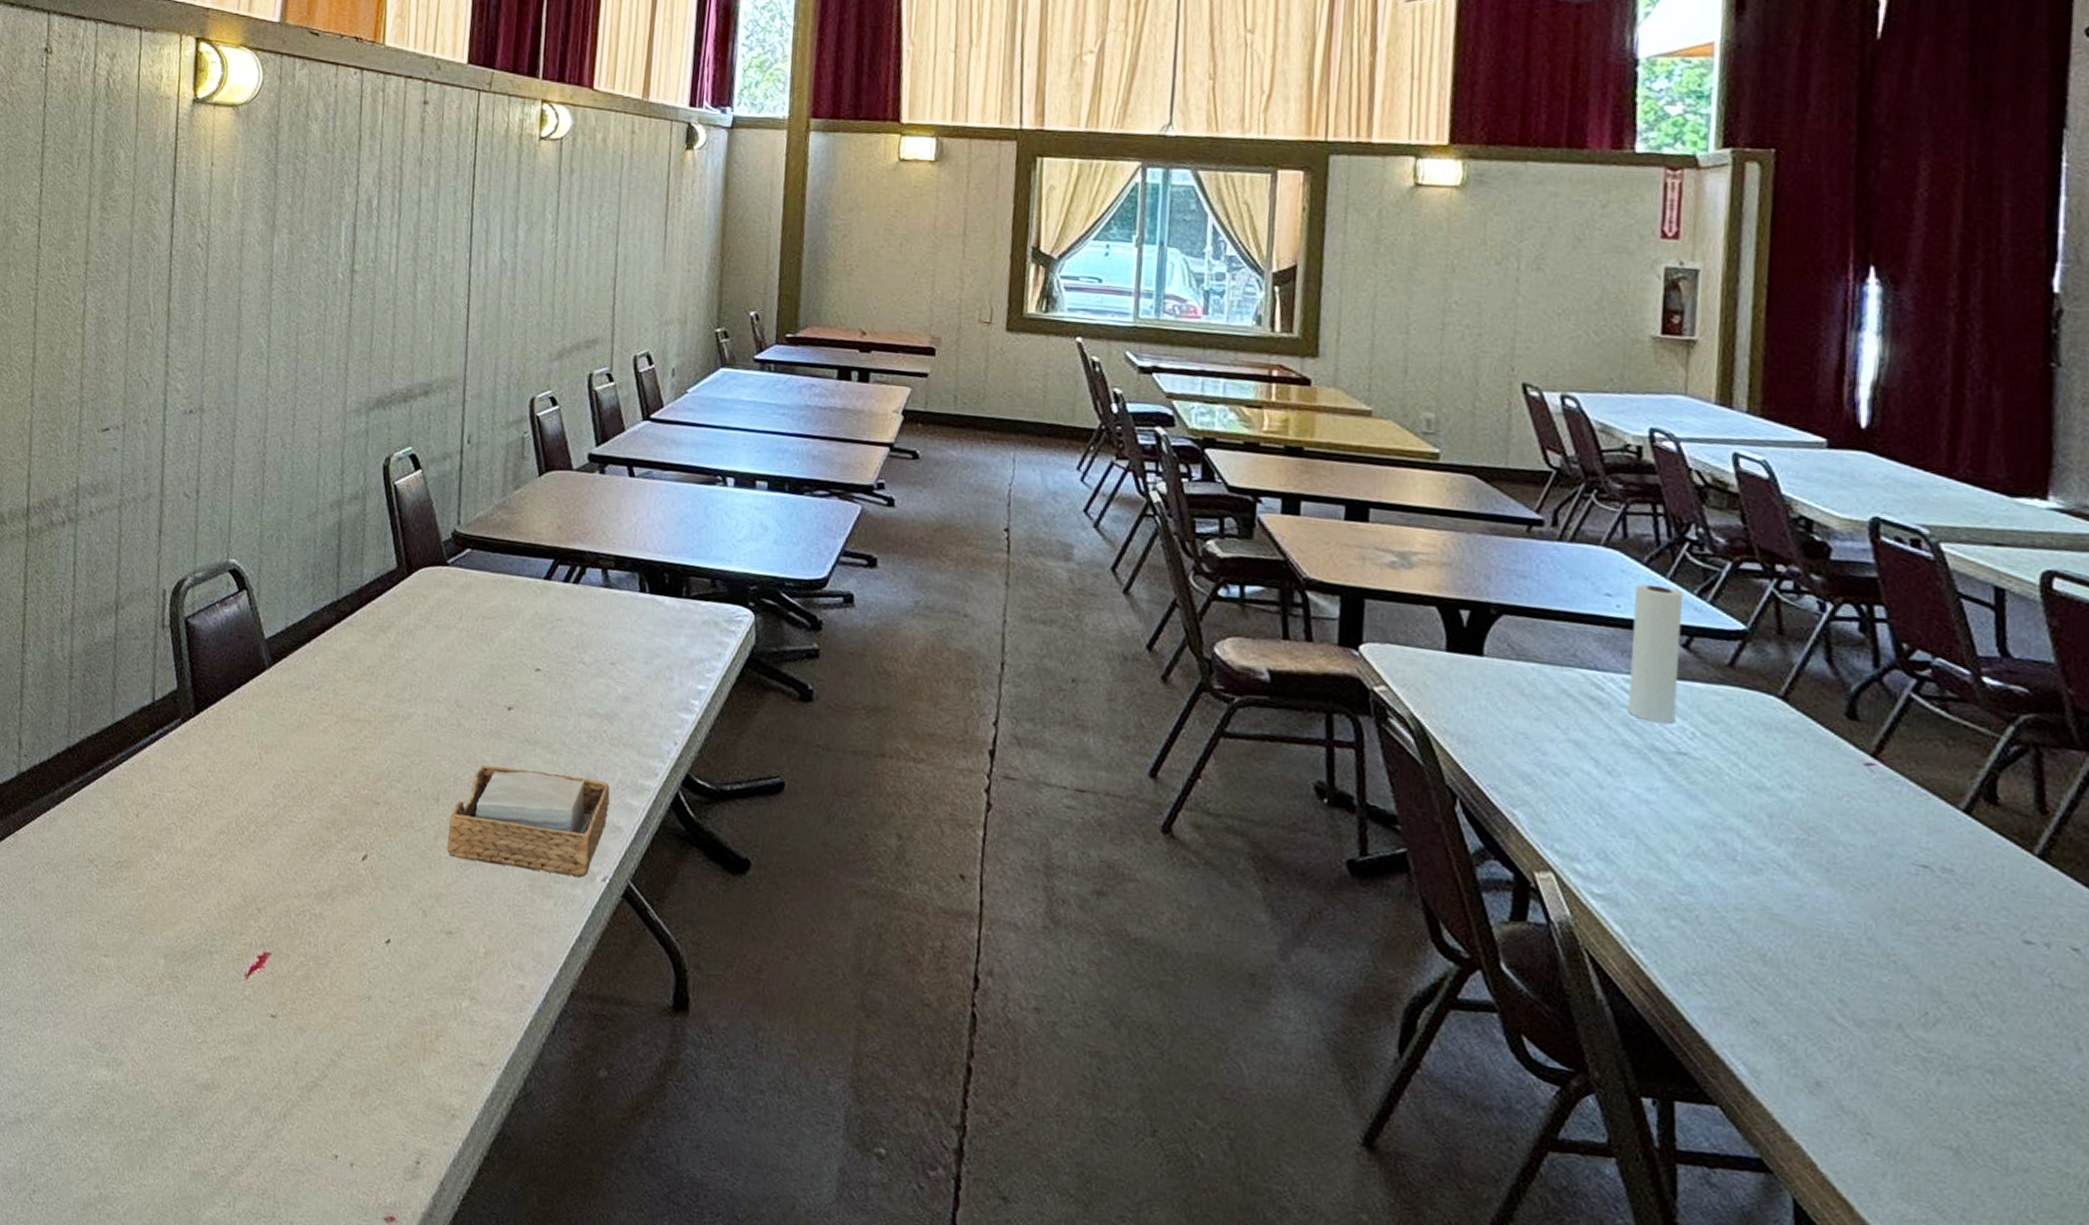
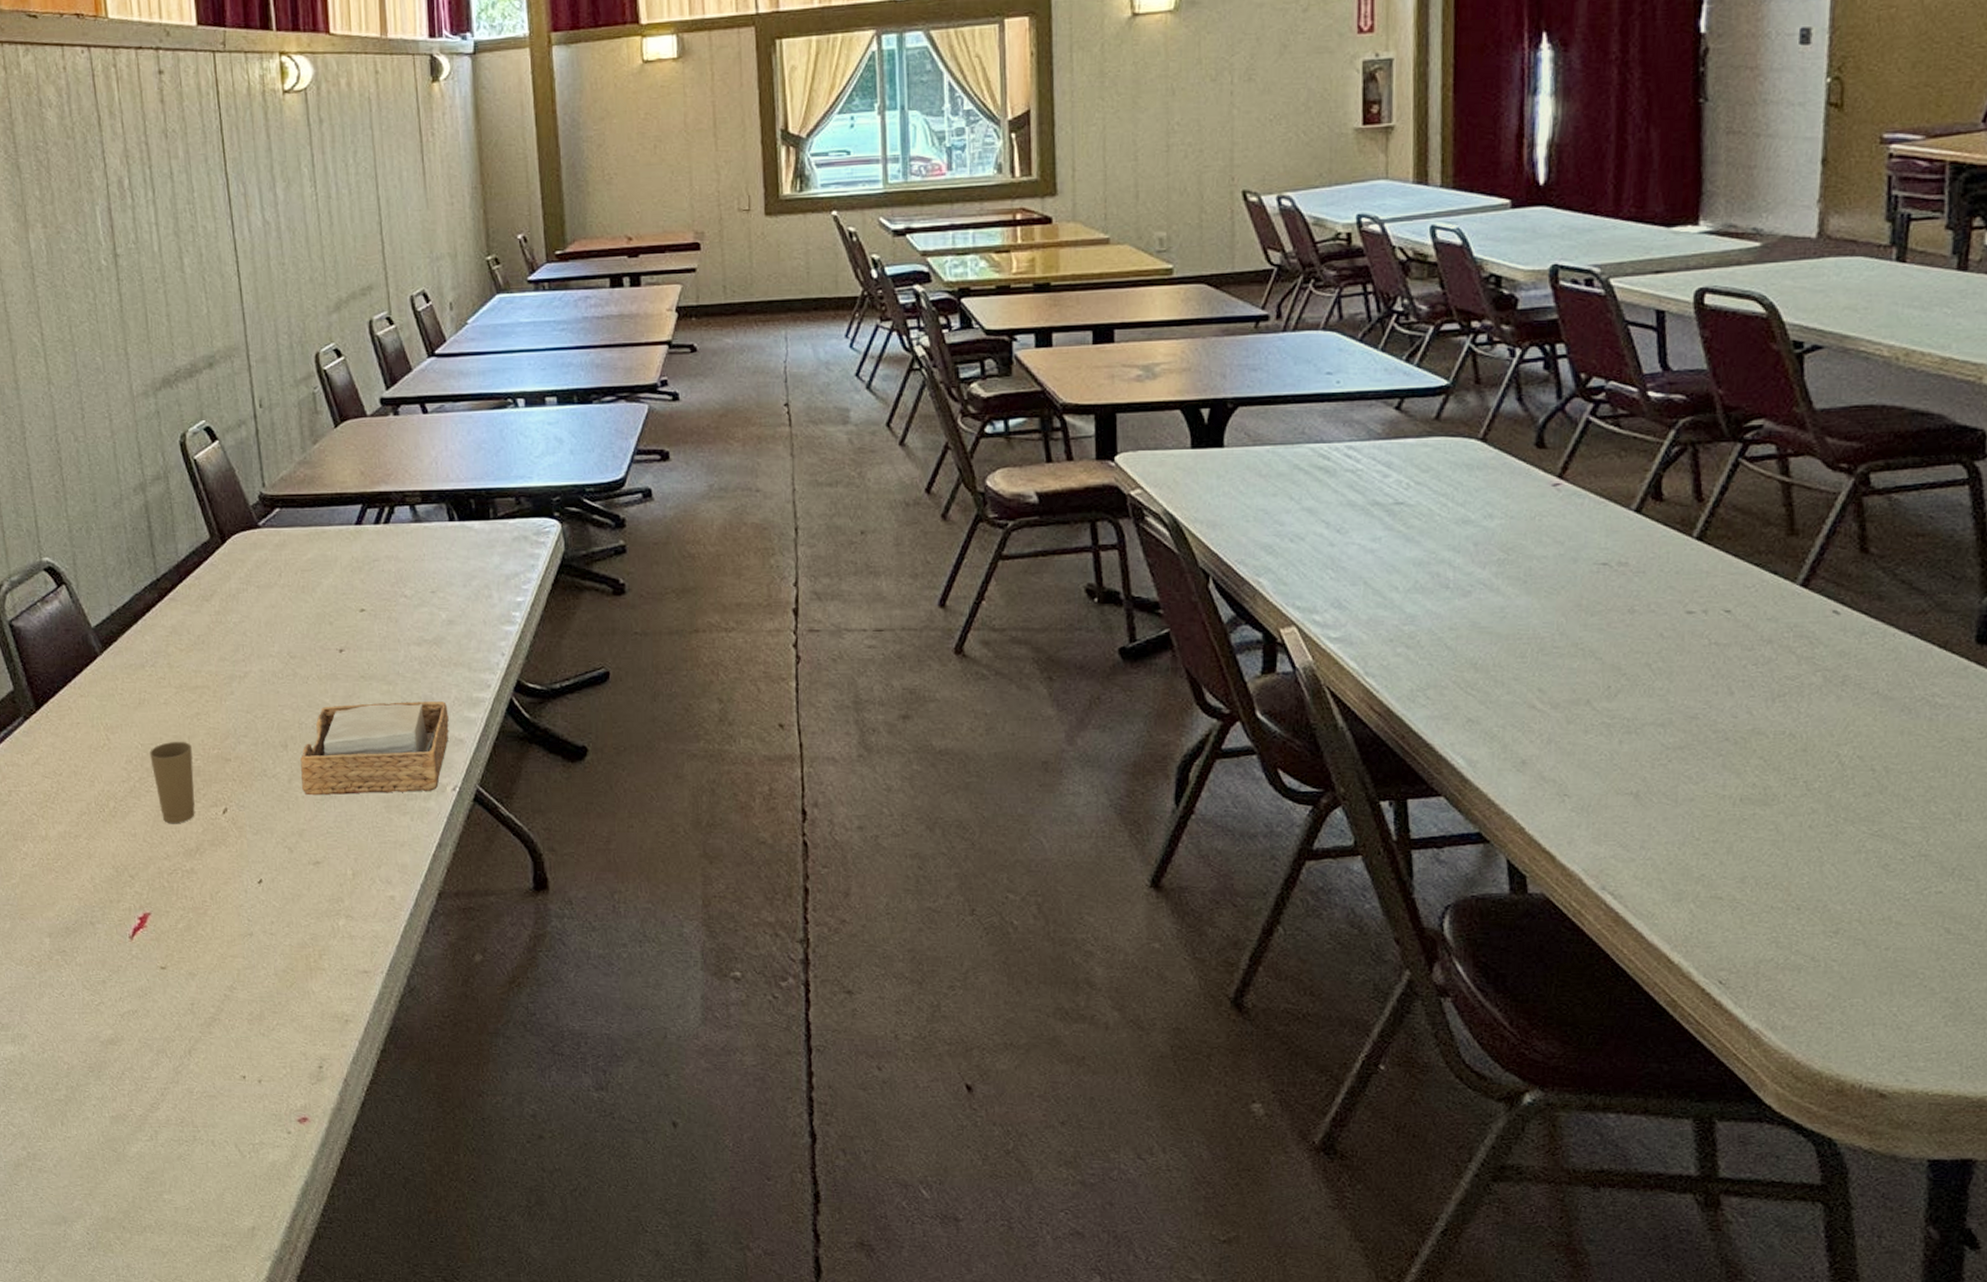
cup: none [298,772,343,862] -> present [150,741,195,823]
paper towel roll: present [1628,584,1683,725] -> none [1351,357,1394,480]

